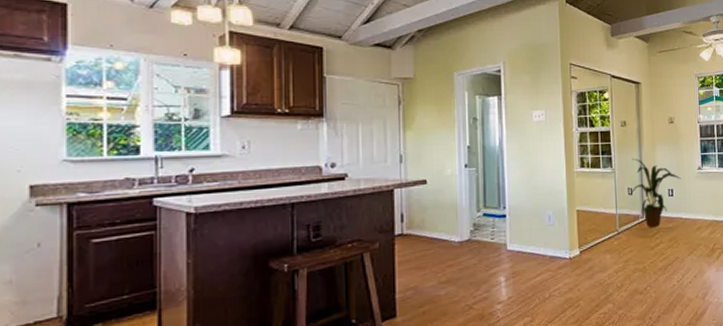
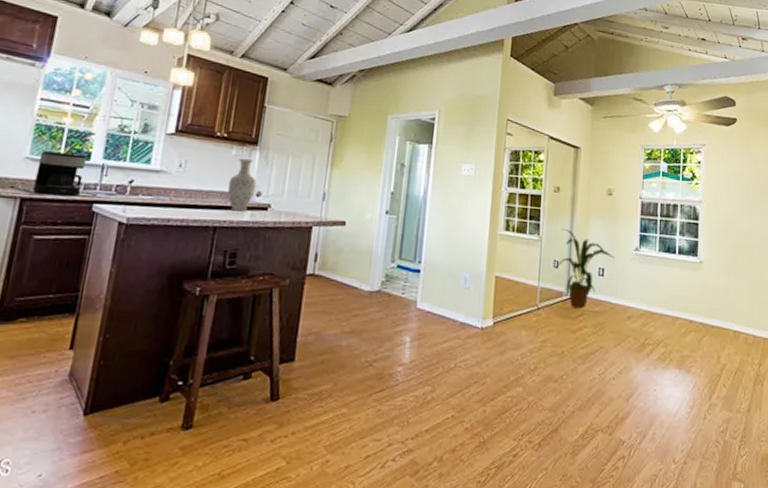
coffee maker: none [50,149,155,198] -> present [9,150,97,198]
vase: none [298,131,329,185] -> present [227,158,257,212]

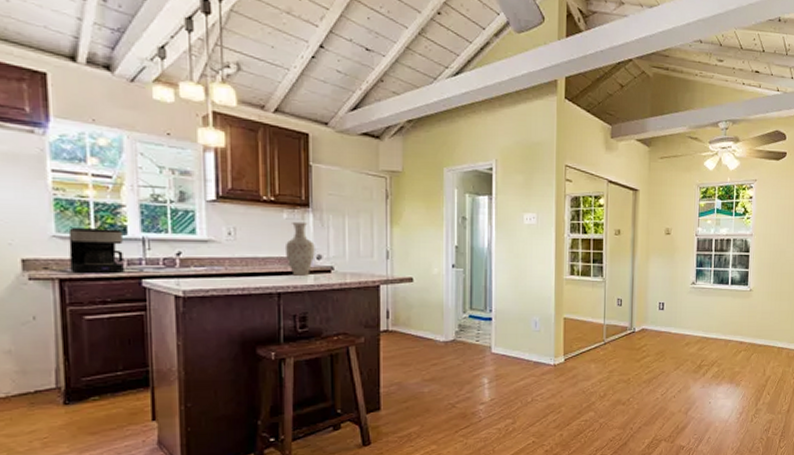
house plant: present [555,229,614,310] -> none [619,269,673,341]

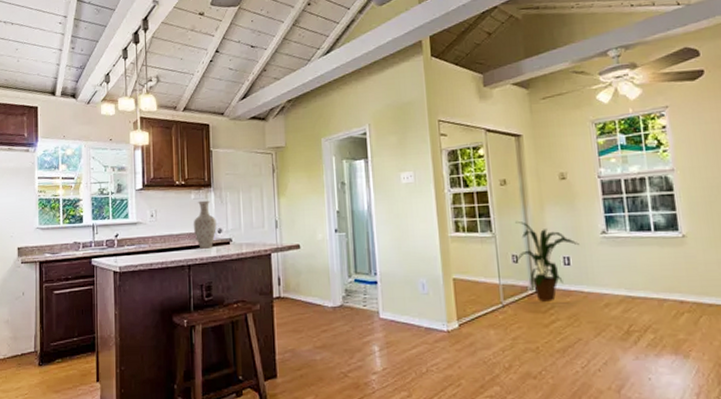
coffee maker: present [42,226,144,274] -> none [29,219,93,257]
house plant: none [619,269,673,341] -> present [515,221,579,303]

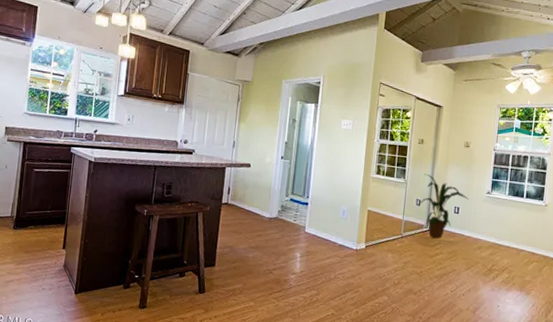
vase: present [193,200,217,249] -> none [163,114,184,155]

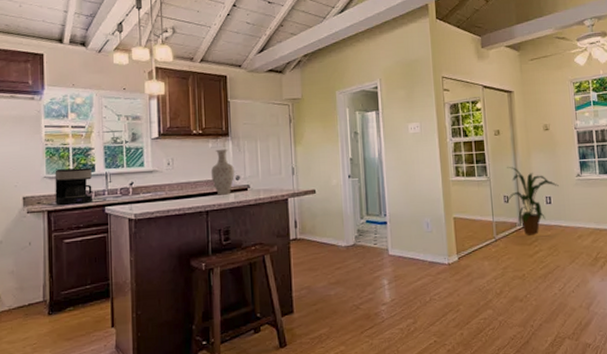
coffee maker: none [15,107,73,143] -> present [36,167,106,207]
vase: none [163,114,184,155] -> present [210,148,235,195]

